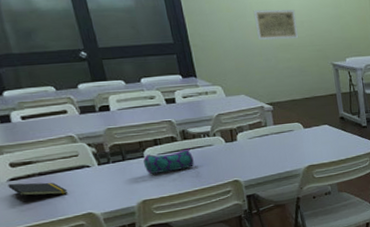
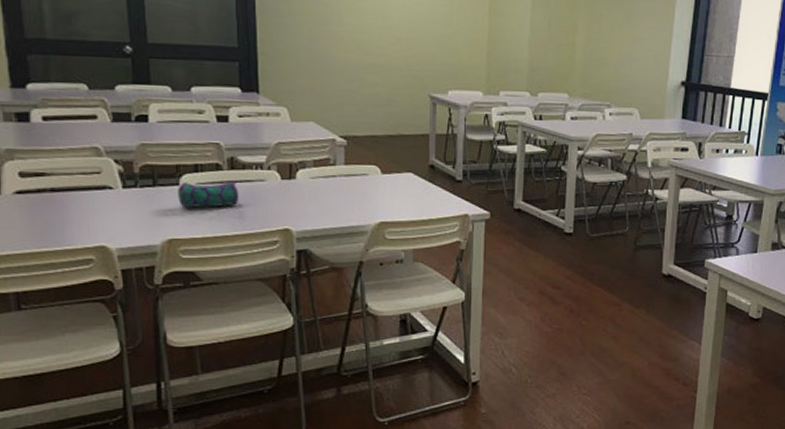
notepad: present [7,182,68,202] -> none [12,197,82,222]
map: present [253,9,299,40] -> none [341,17,393,59]

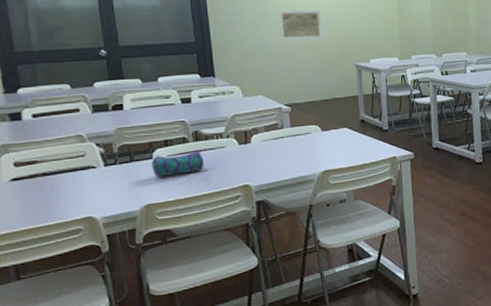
map: none [341,17,393,59] -> present [278,10,323,40]

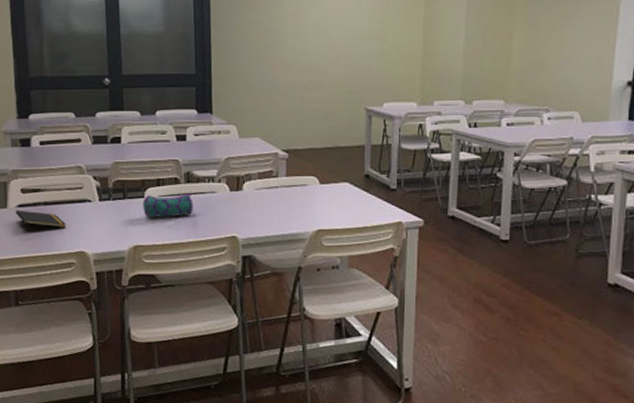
notepad: none [9,183,70,204] -> present [15,210,67,231]
map: present [278,10,323,40] -> none [284,40,332,77]

